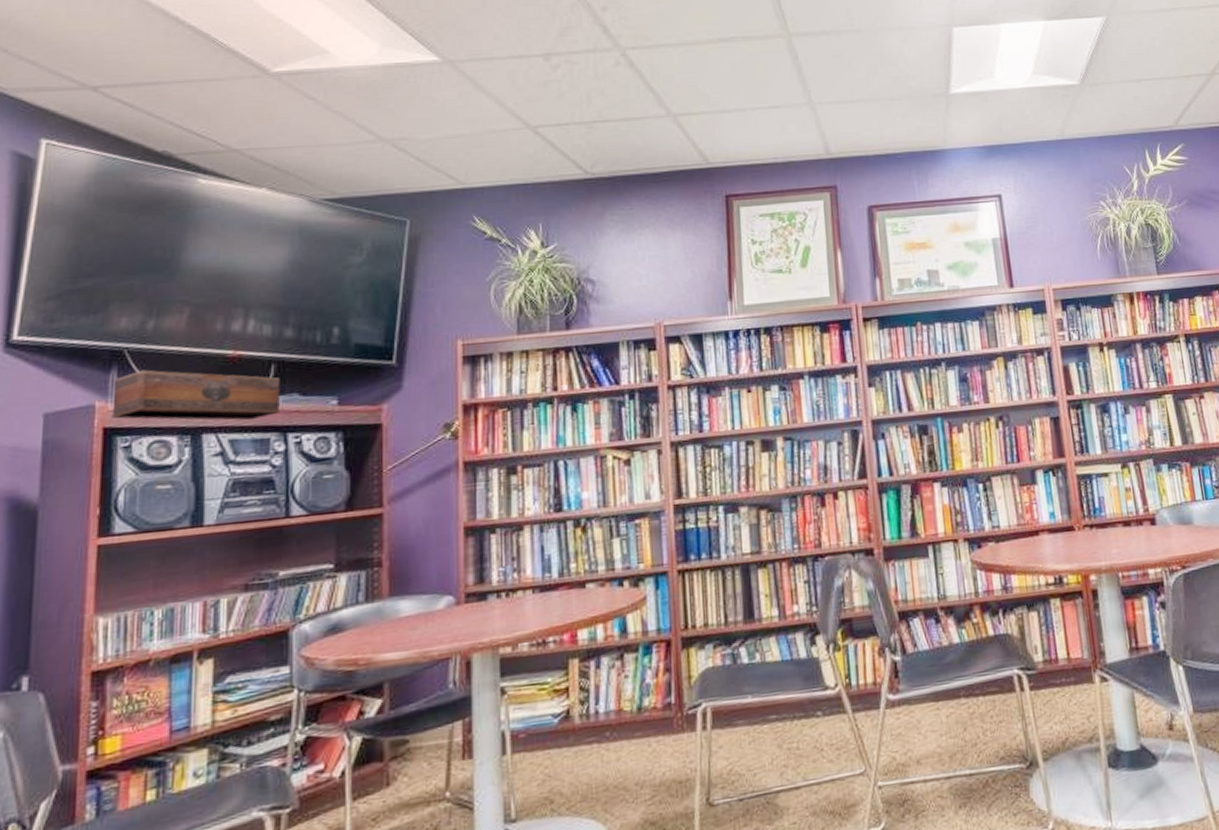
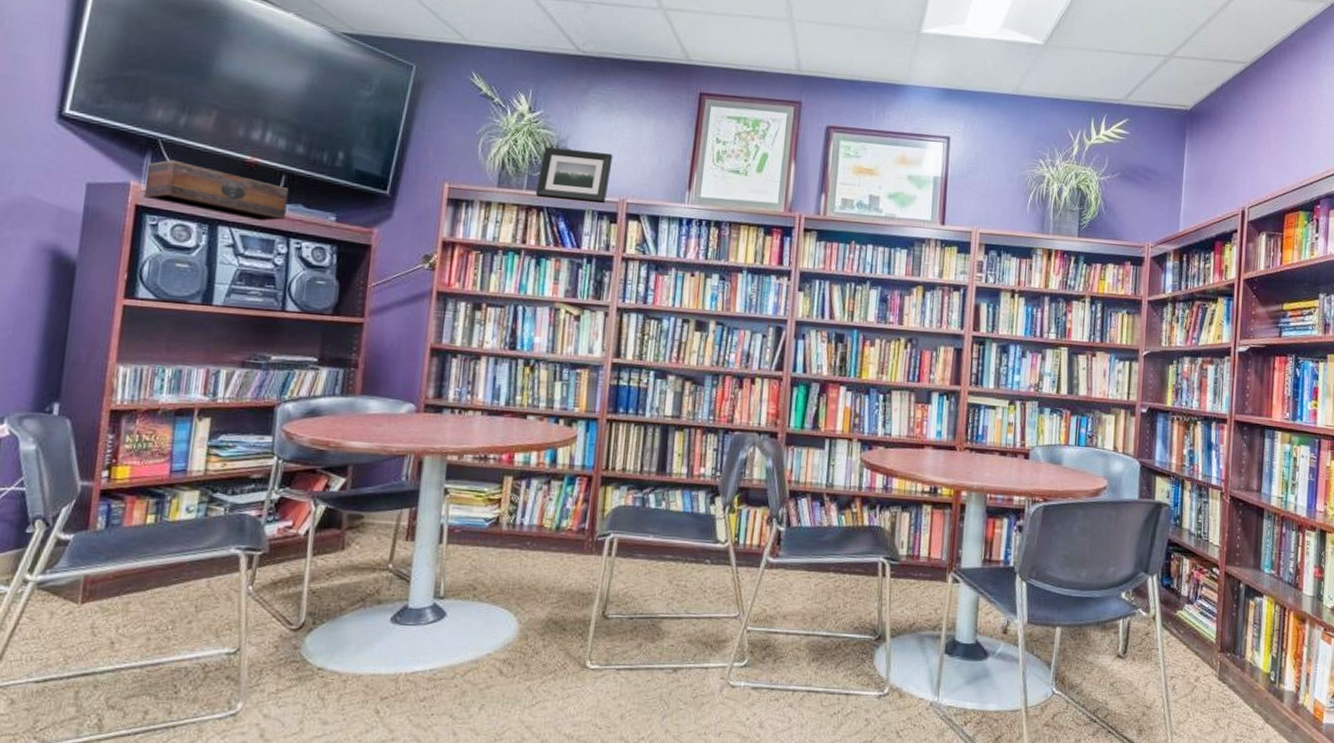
picture frame: none [560,277,642,338] -> present [535,147,613,204]

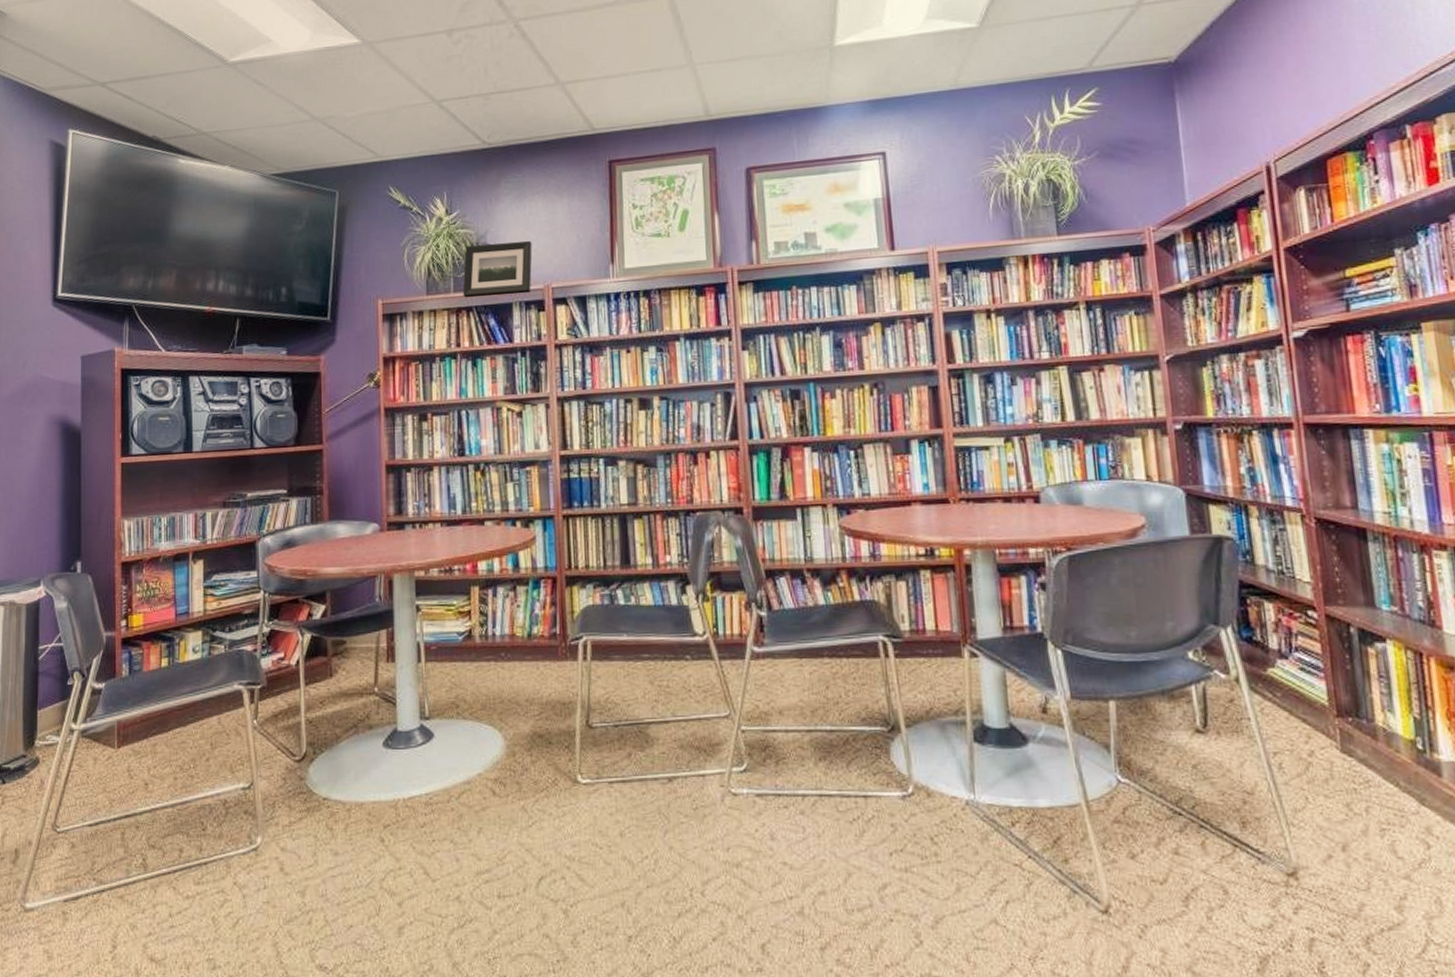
decorative box: present [143,159,289,222] -> none [126,321,244,366]

